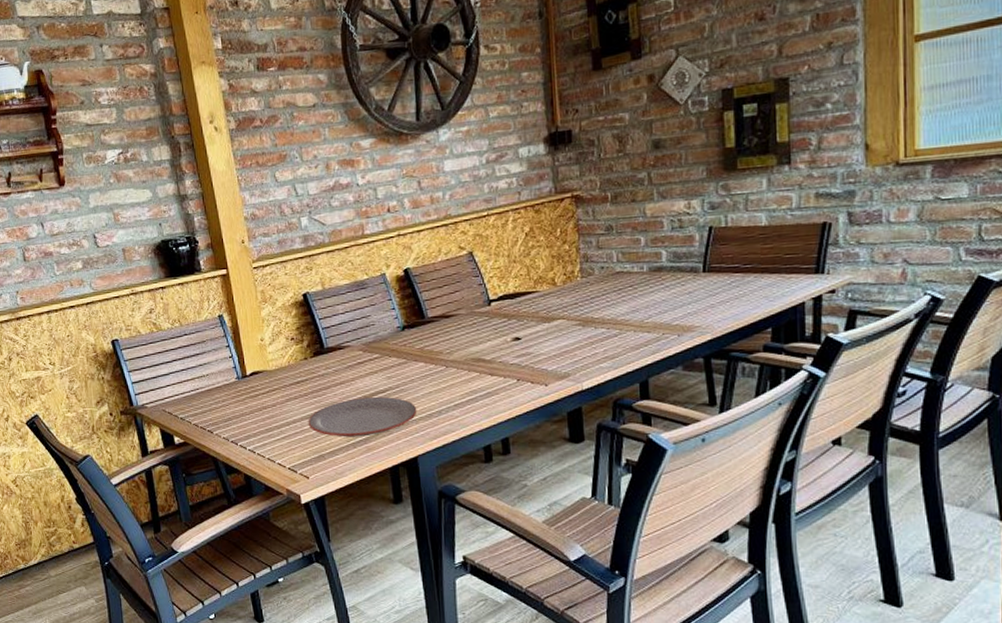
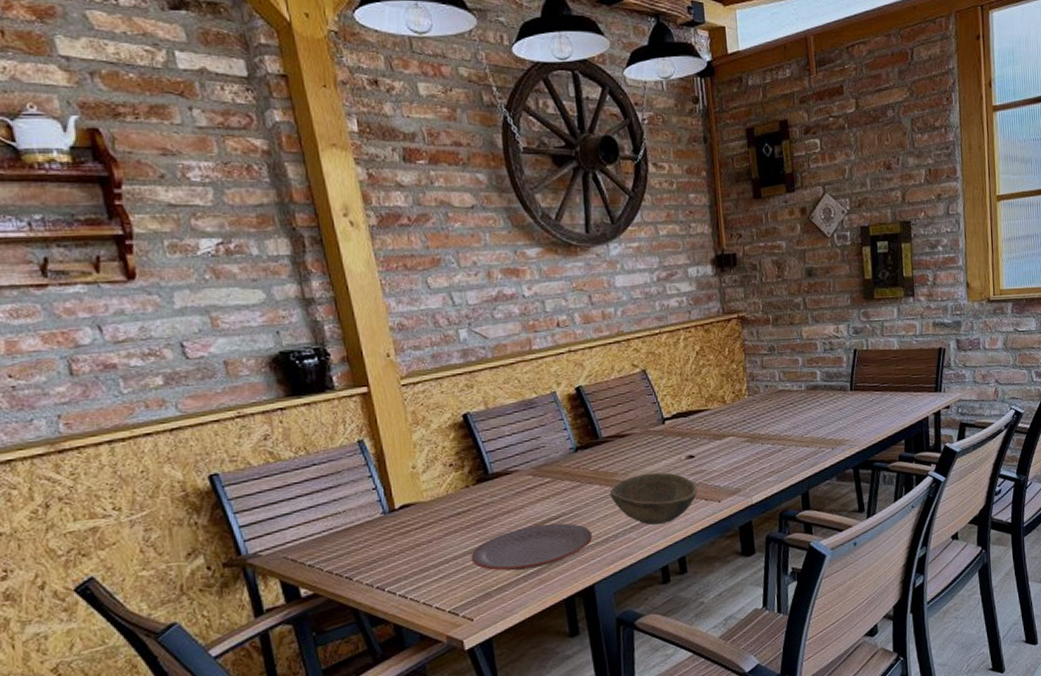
bowl: none [434,353,523,405] -> present [609,472,698,525]

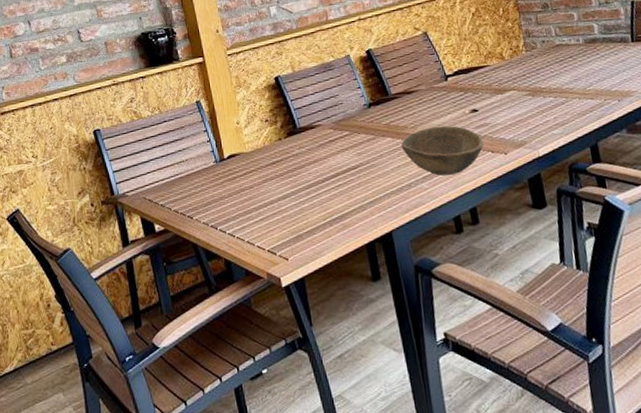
plate: present [471,523,593,571] -> none [284,173,388,216]

